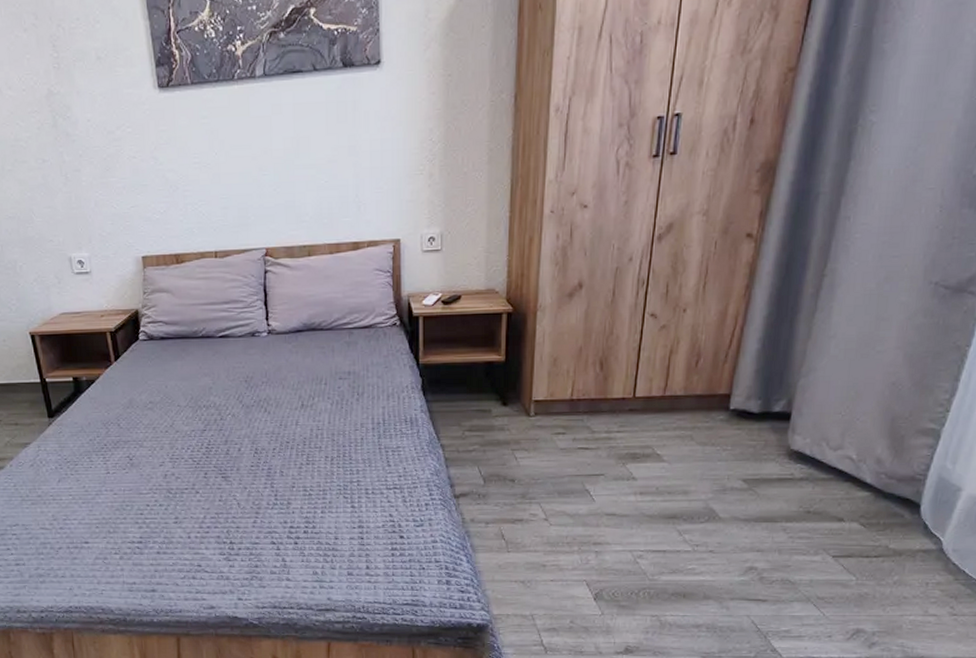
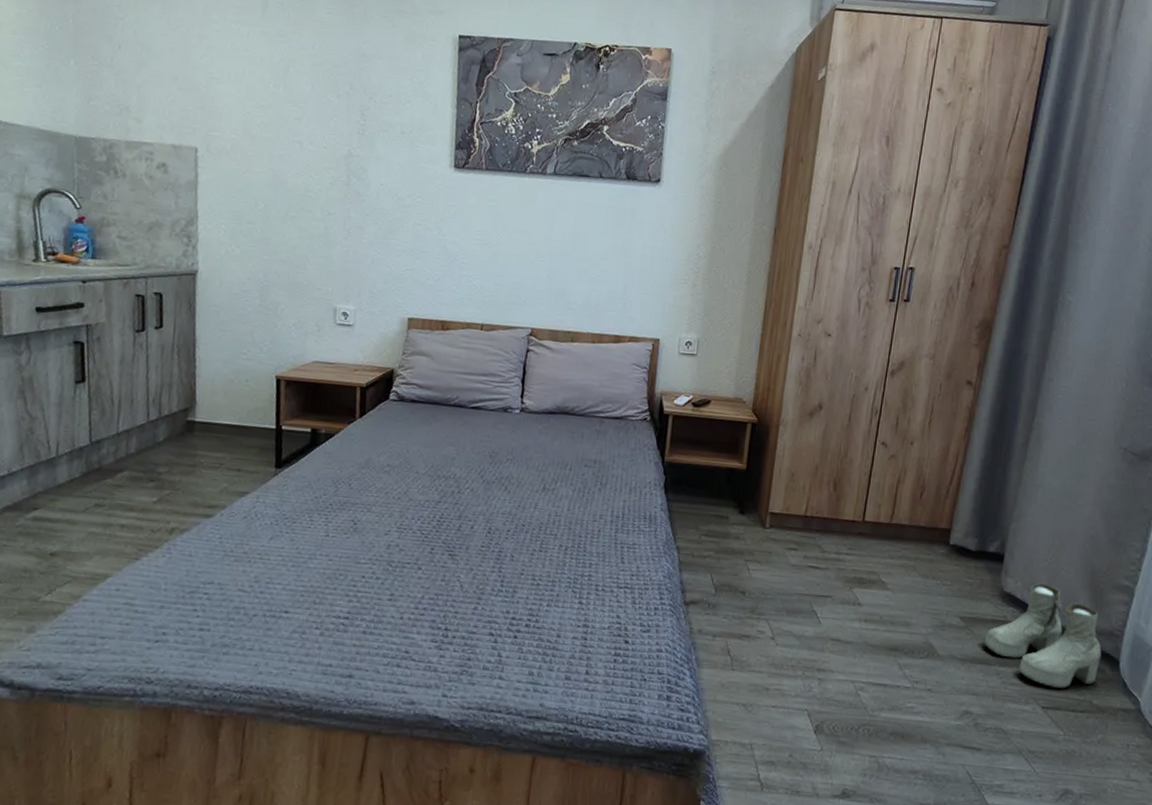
boots: none [769,437,901,537] -> present [984,583,1102,689]

